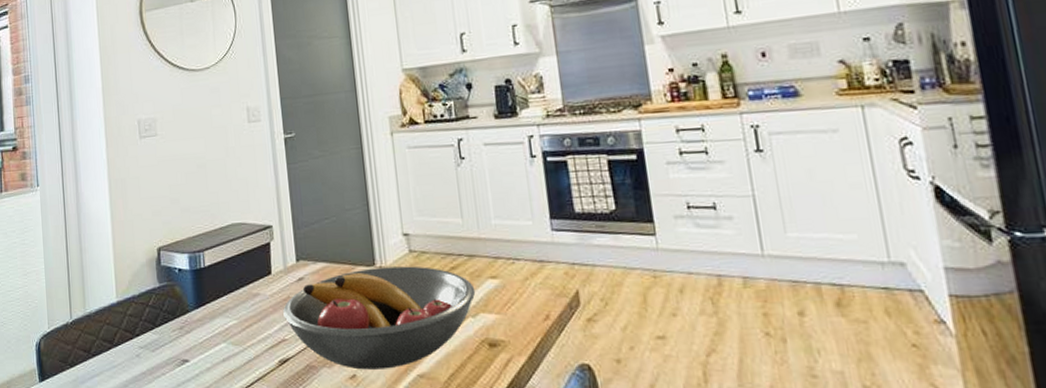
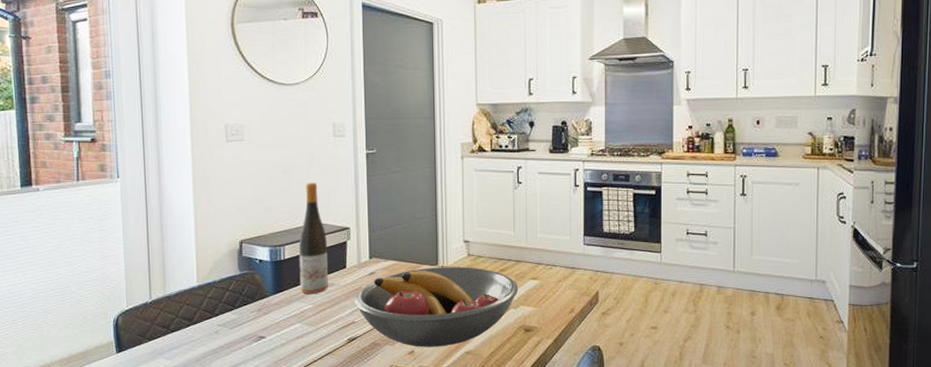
wine bottle: none [219,176,253,307] -> present [298,183,328,293]

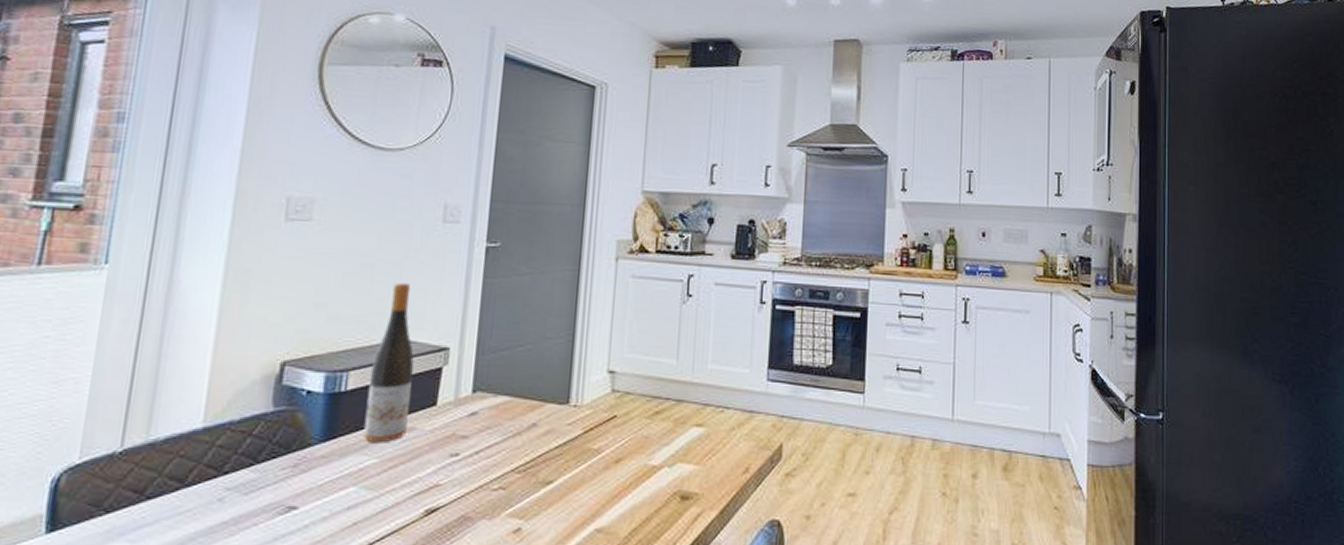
fruit bowl: present [354,267,519,347] -> none [442,406,677,523]

